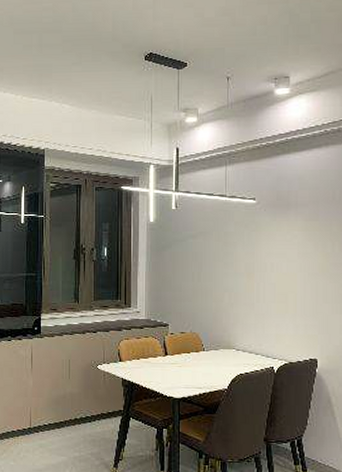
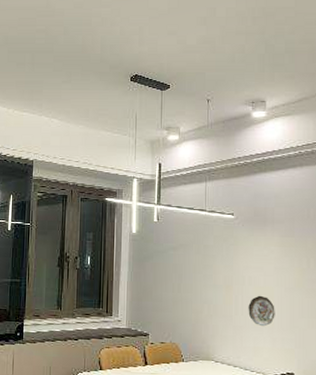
decorative plate: none [270,282,298,314] -> present [248,295,275,327]

